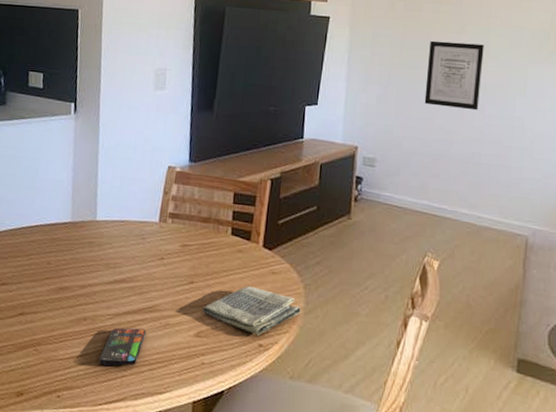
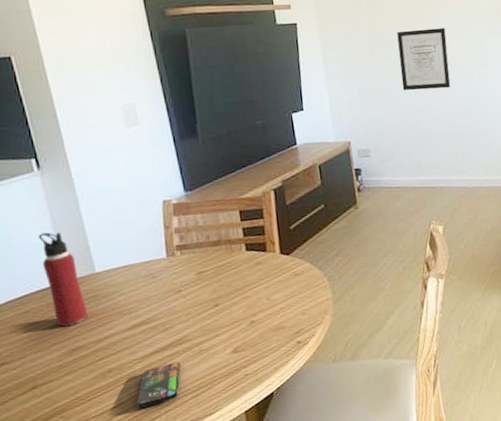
water bottle: none [54,172,83,265] -> present [38,232,88,327]
dish towel: present [202,285,301,335] -> none [233,291,330,335]

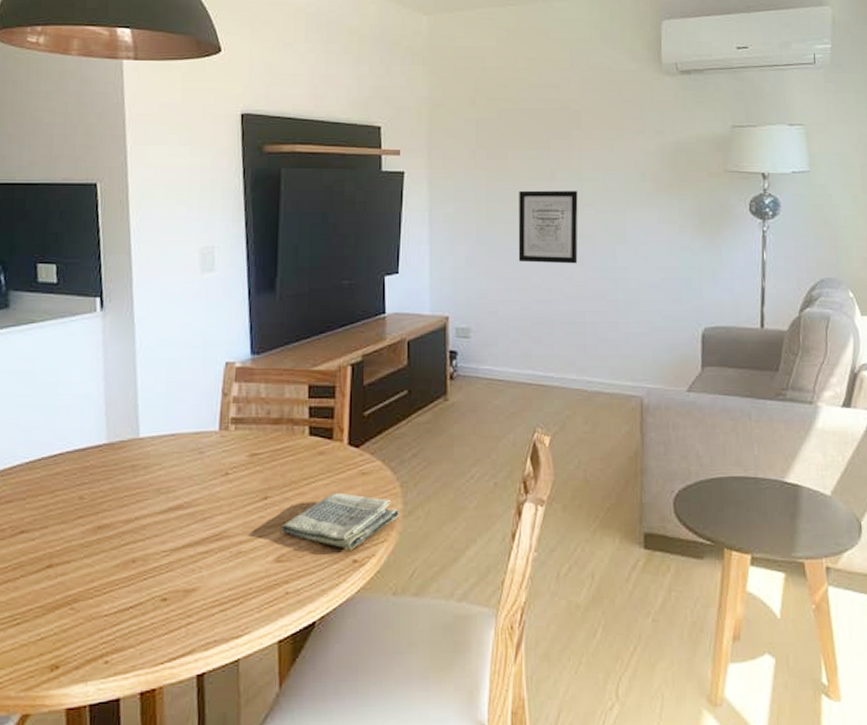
water bottle: present [38,232,88,327] -> none [85,383,122,497]
smartphone: present [136,362,181,408] -> none [156,562,214,613]
dish towel: none [233,291,330,335] -> present [281,492,399,549]

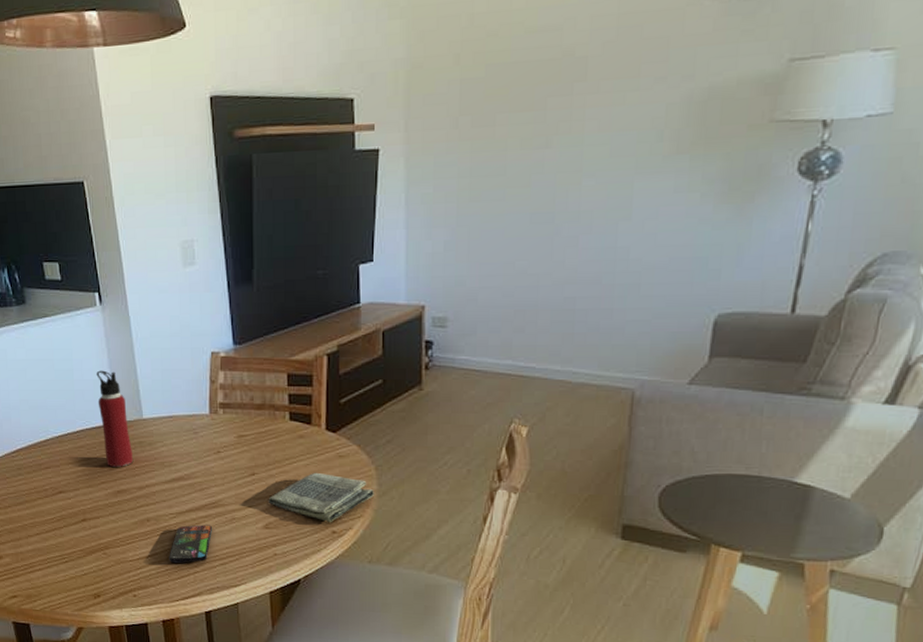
water bottle: none [85,383,122,497] -> present [96,370,133,467]
smartphone: none [156,562,214,613] -> present [169,524,213,563]
wall art: present [518,190,578,264] -> none [502,159,577,245]

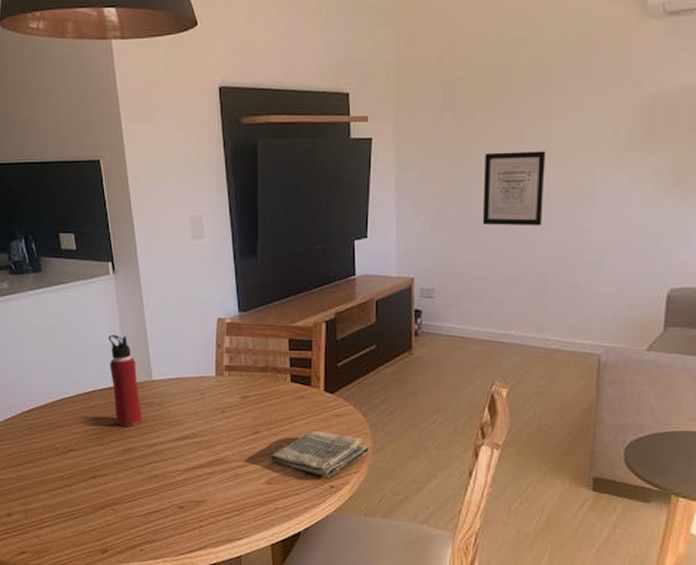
smartphone: present [169,524,213,563] -> none [175,481,218,518]
wall art: none [502,159,577,245] -> present [482,151,546,226]

